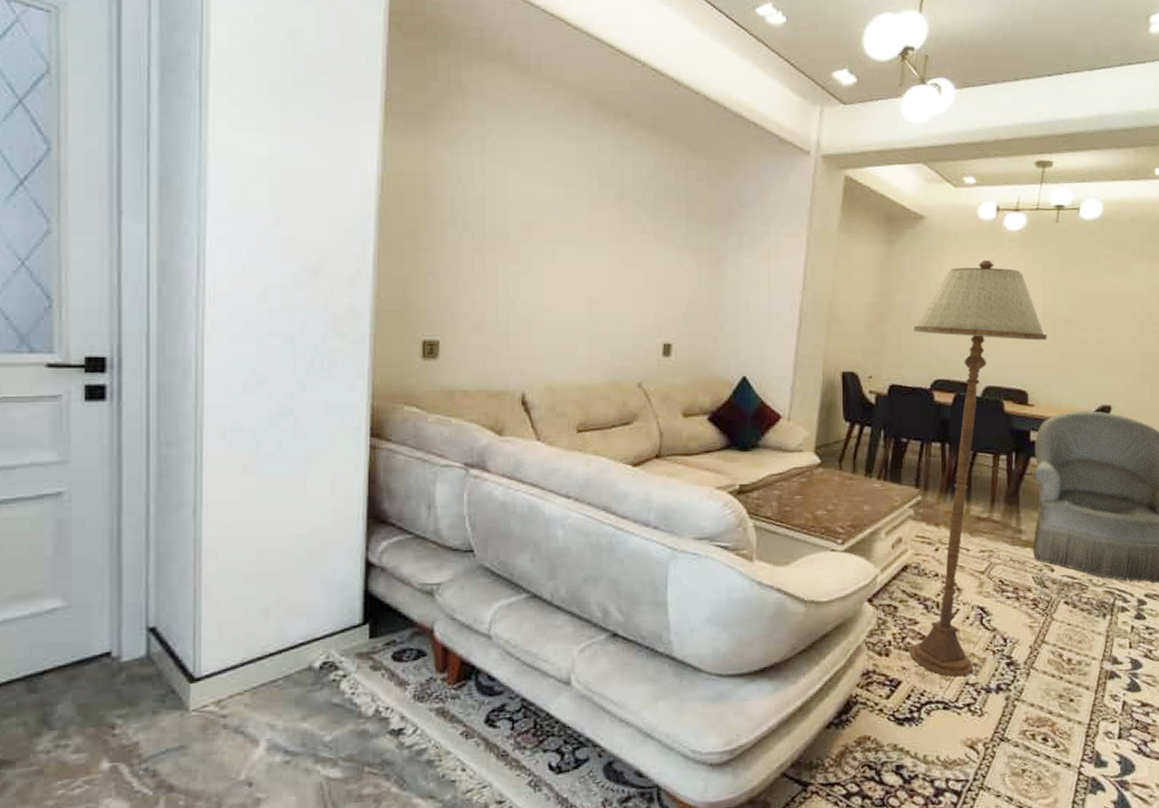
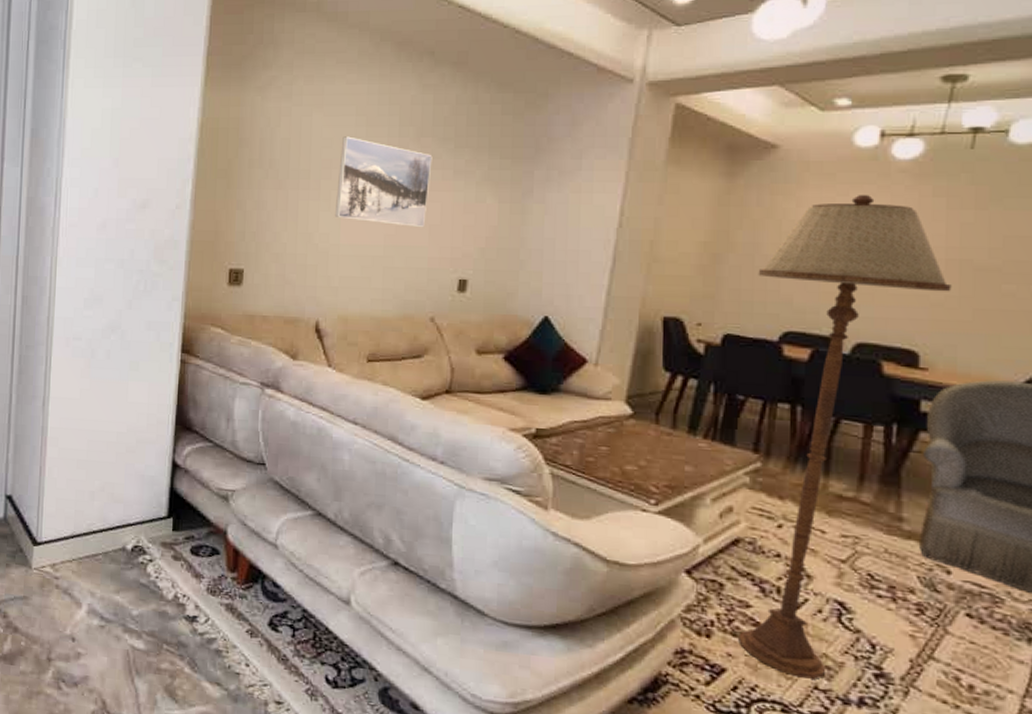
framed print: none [536,197,633,293] -> present [334,136,433,228]

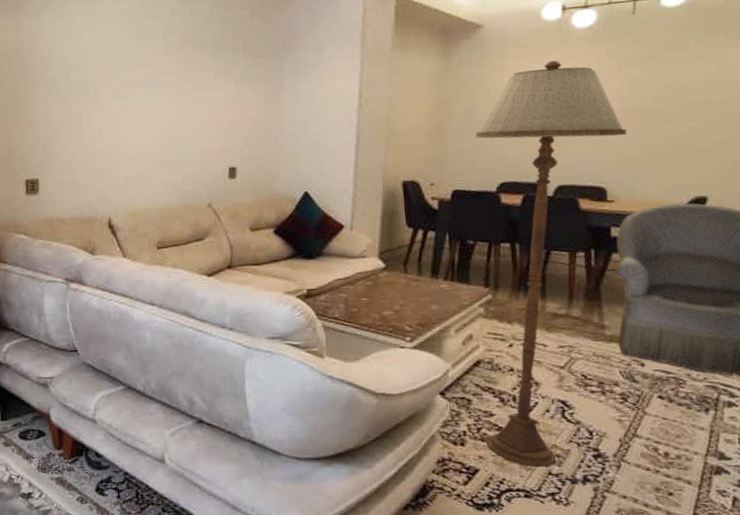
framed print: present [334,136,433,228] -> none [114,49,196,126]

